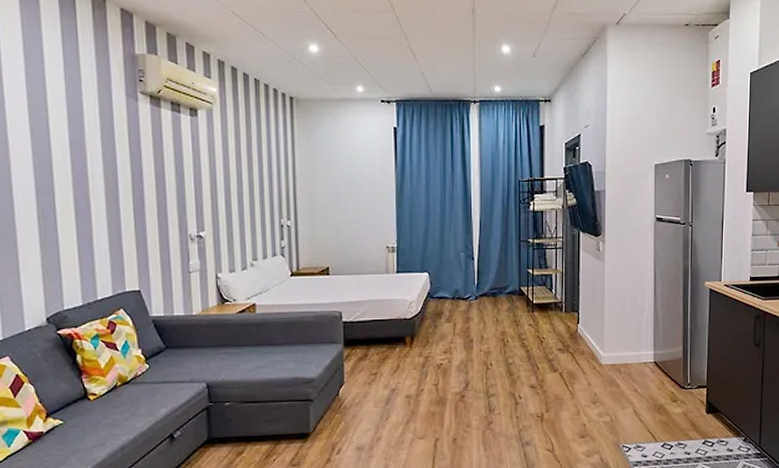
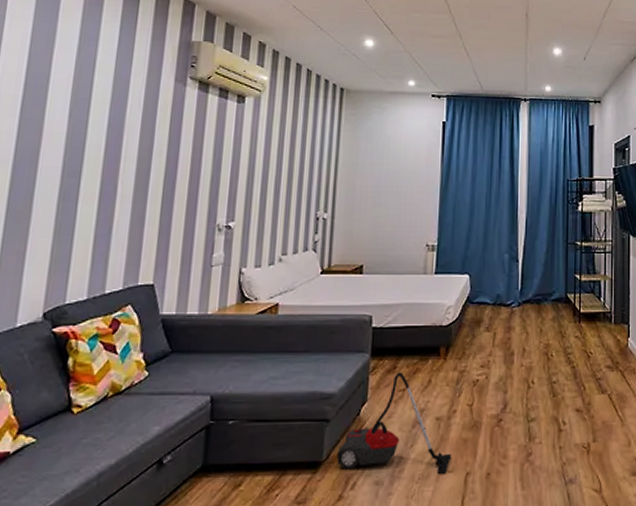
vacuum cleaner: none [322,359,422,441] -> present [337,372,452,475]

